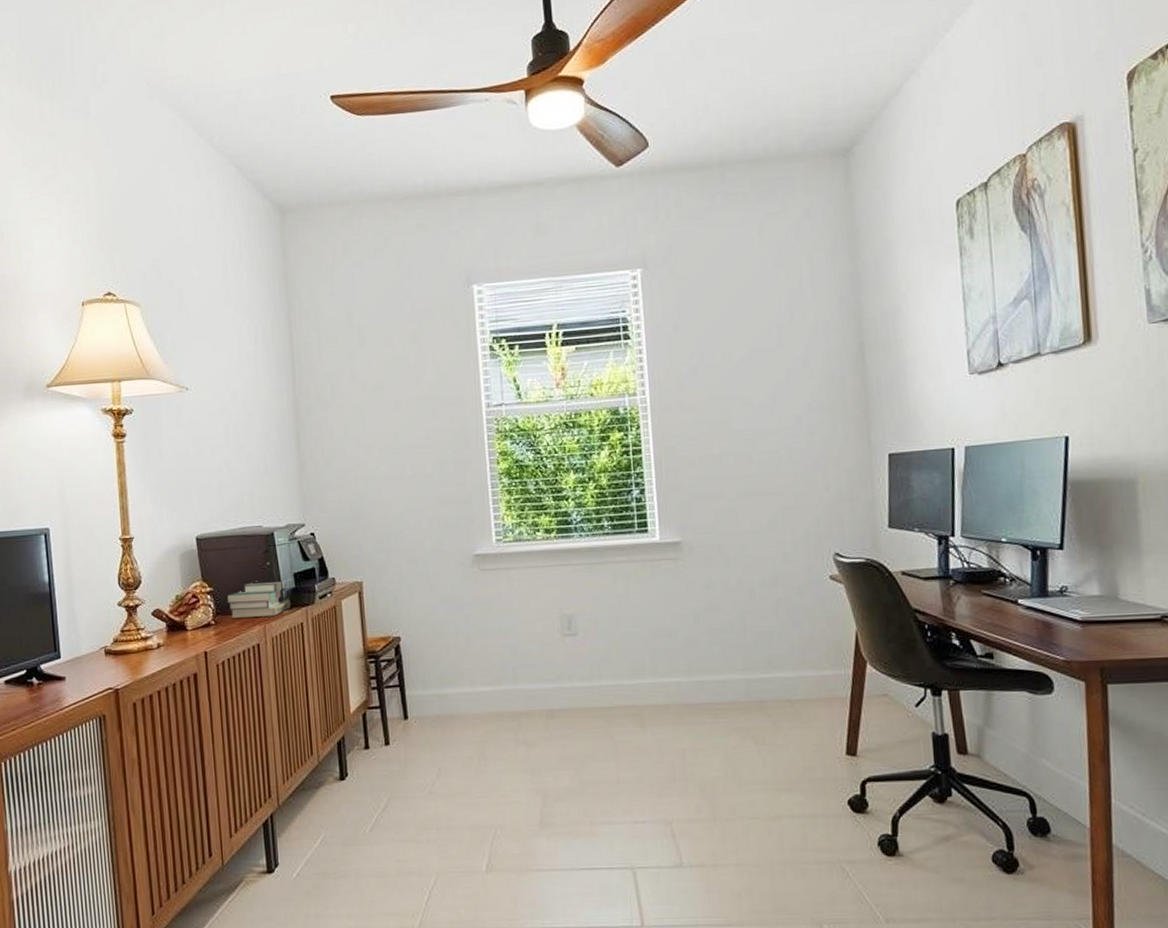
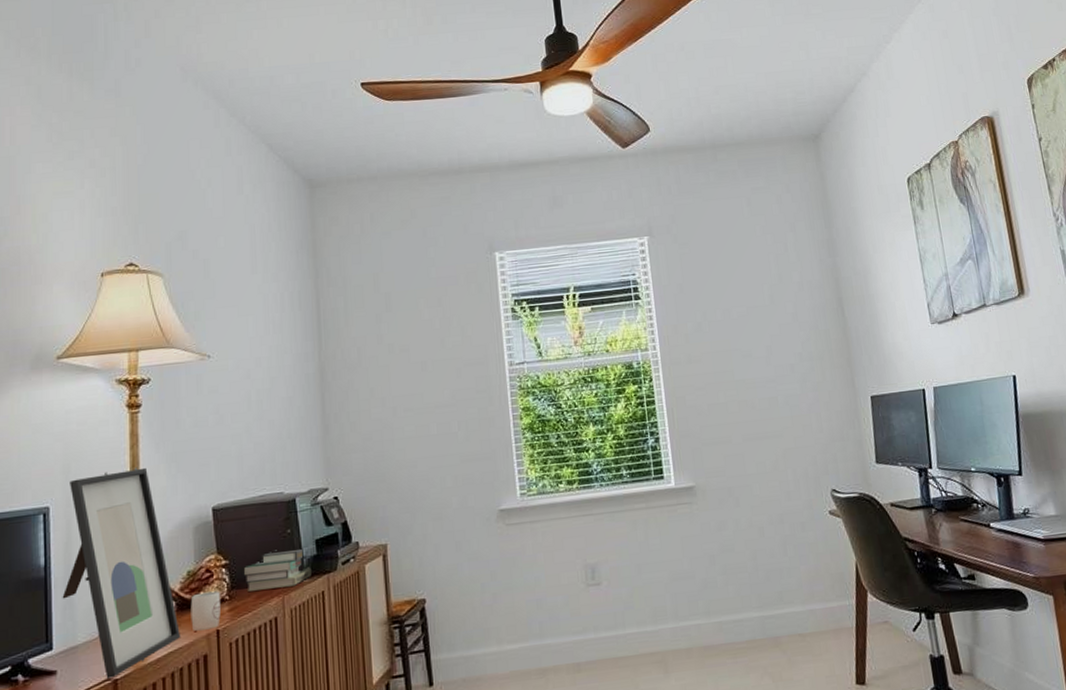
picture frame: none [66,494,173,688] -> present [62,467,181,679]
mug: none [180,615,208,652] -> present [190,591,222,632]

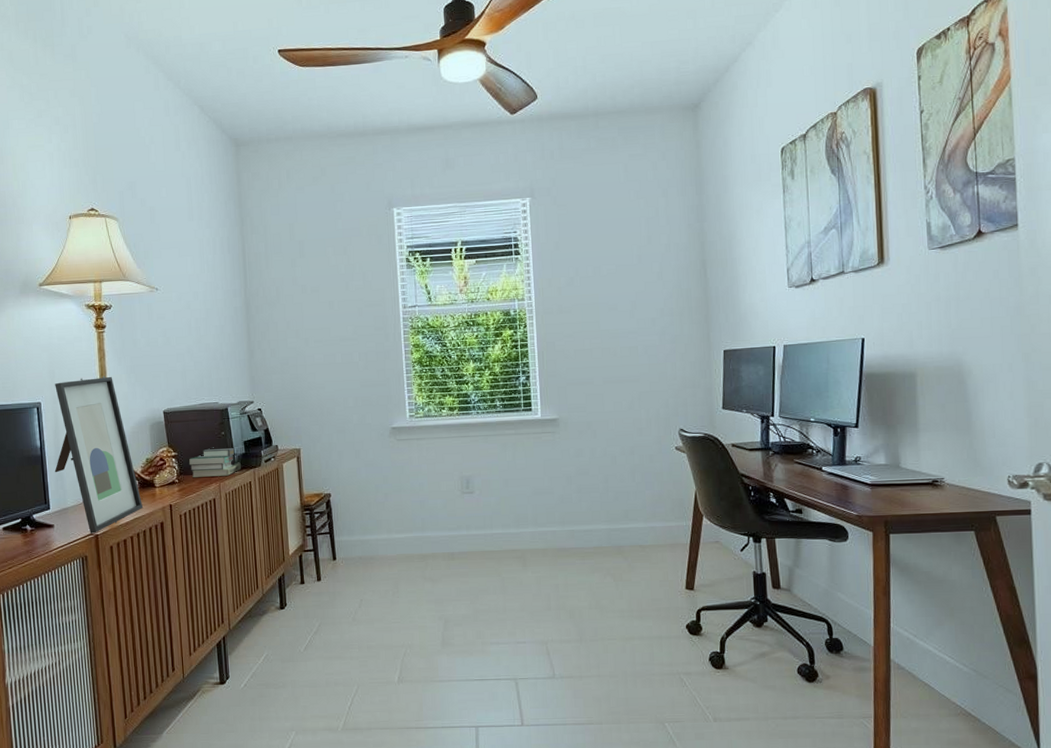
mug: present [190,591,222,632] -> none [149,475,173,505]

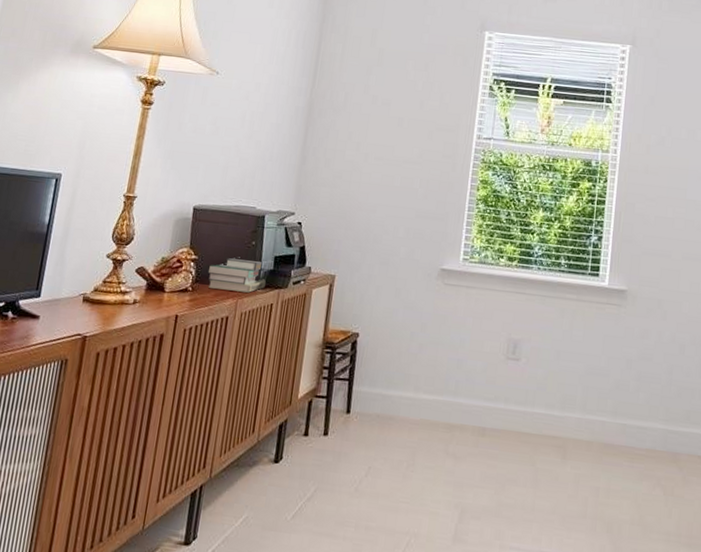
picture frame: present [54,375,144,534] -> none [56,154,147,334]

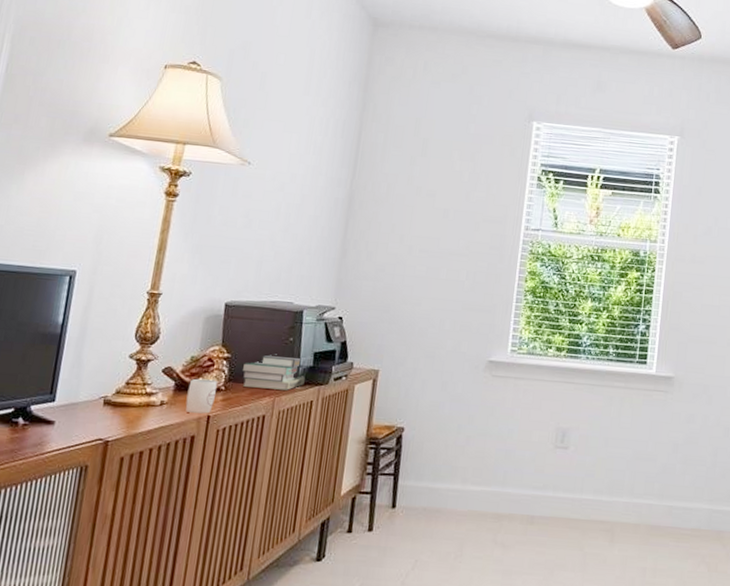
mug: none [155,279,185,314] -> present [185,378,217,415]

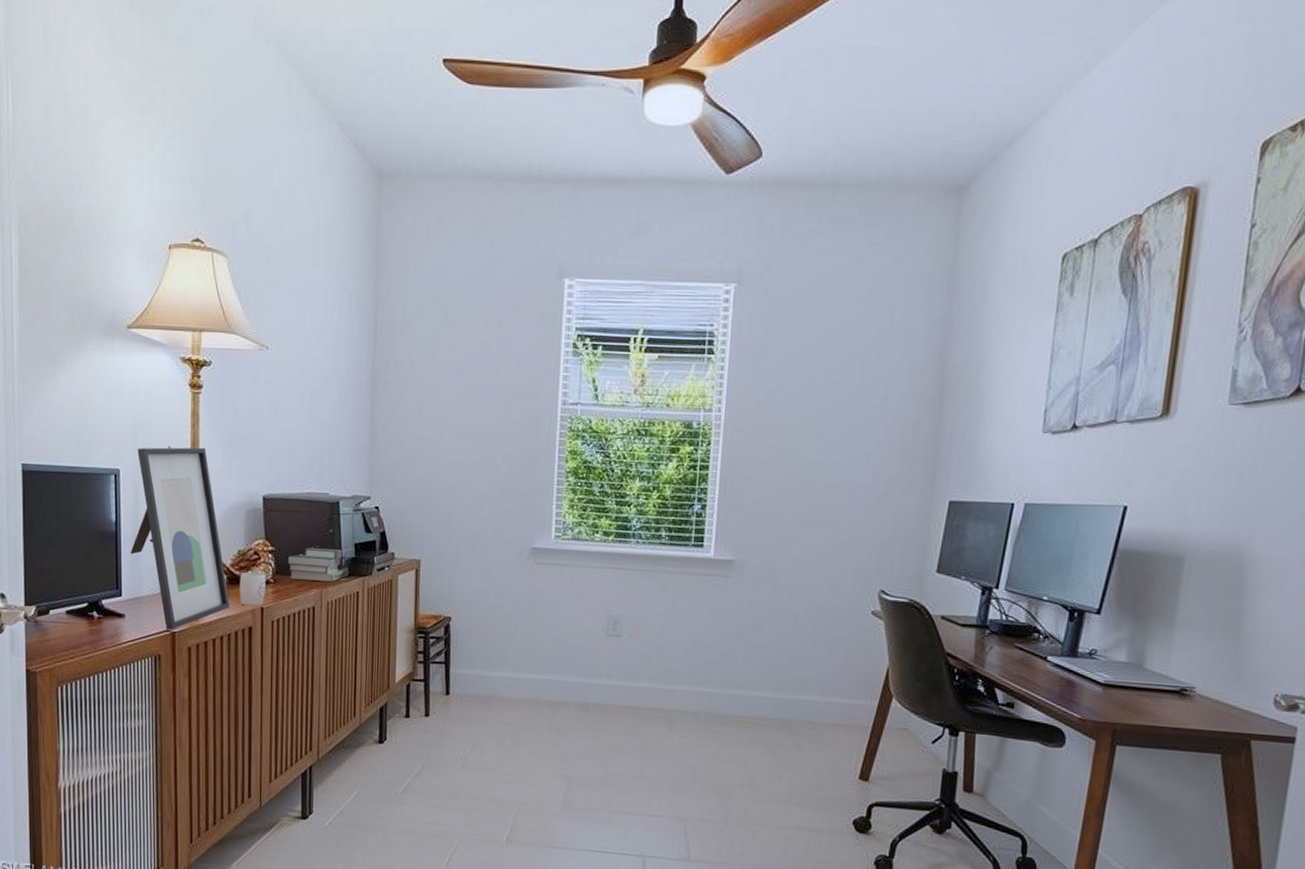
picture frame: none [72,249,175,439] -> present [130,445,230,630]

